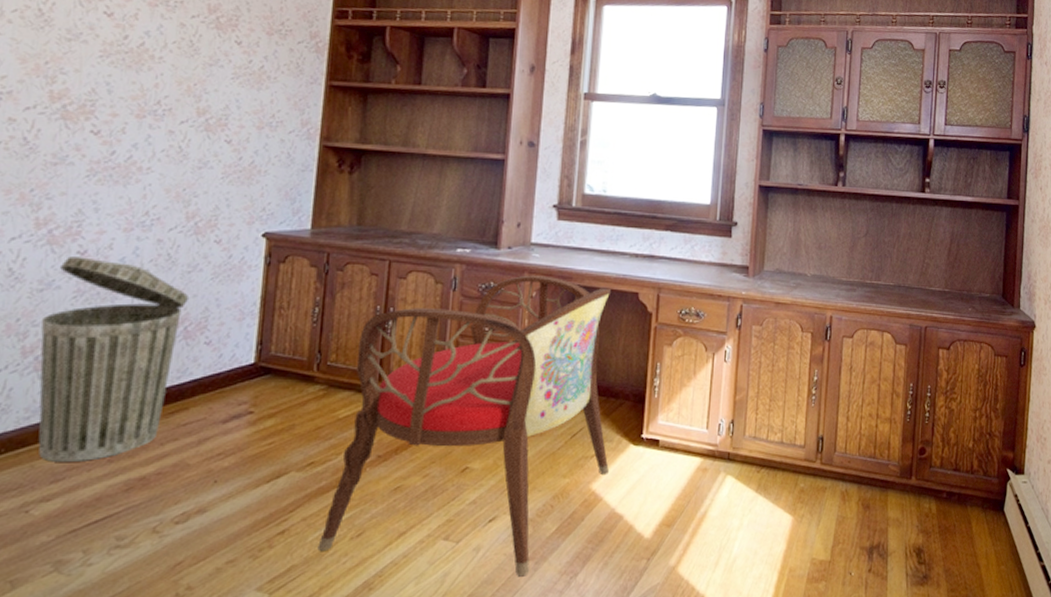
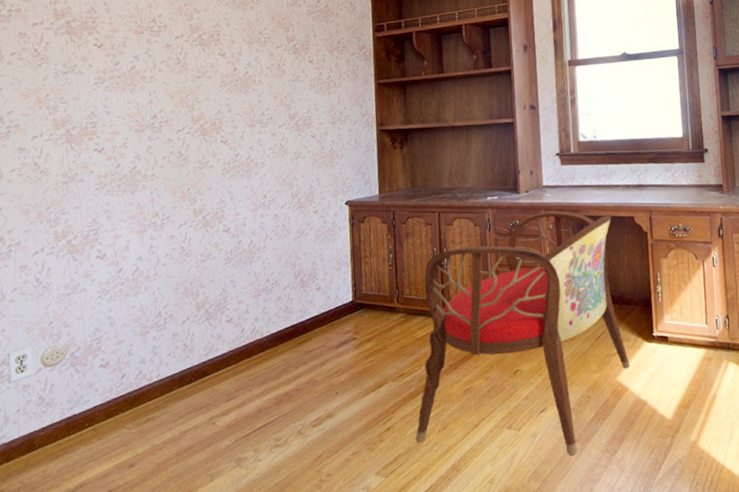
trash can: present [38,256,190,462] -> none [207,233,302,386]

